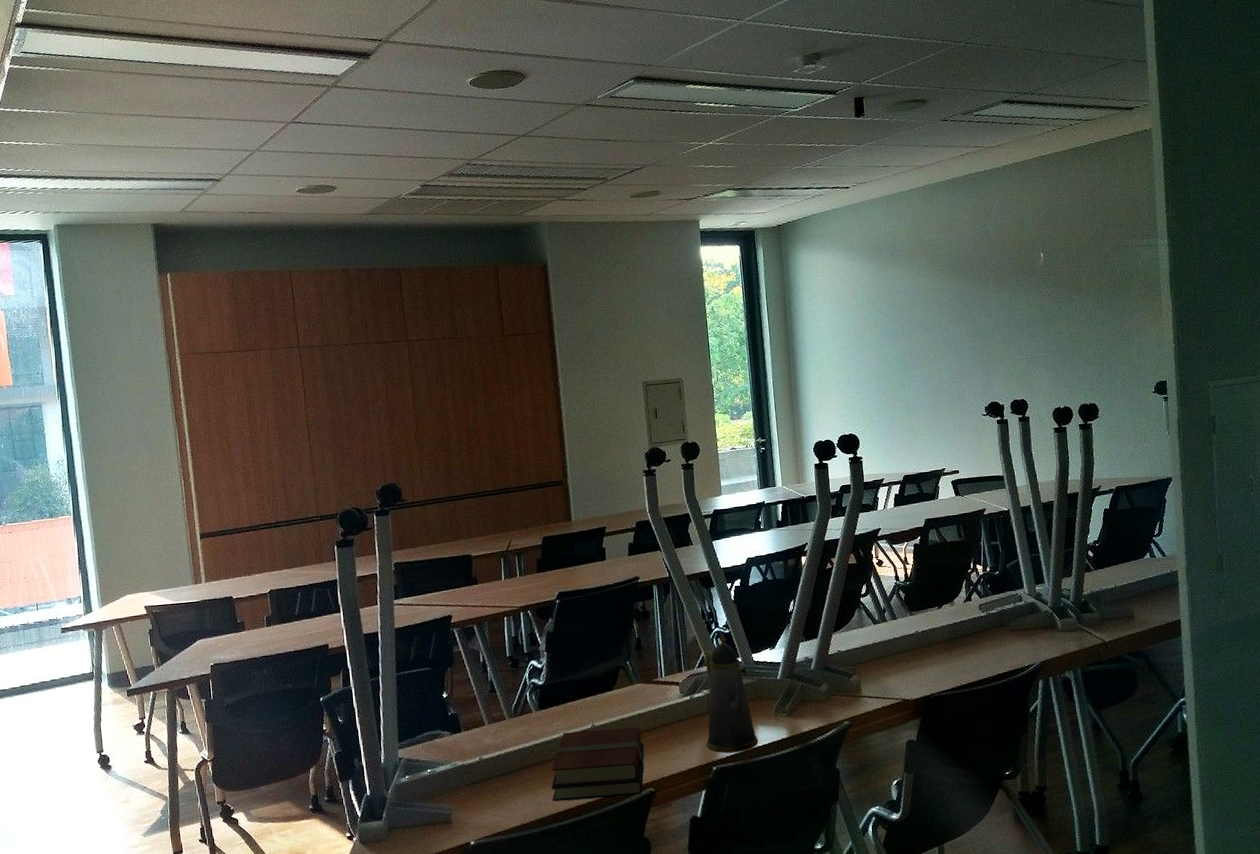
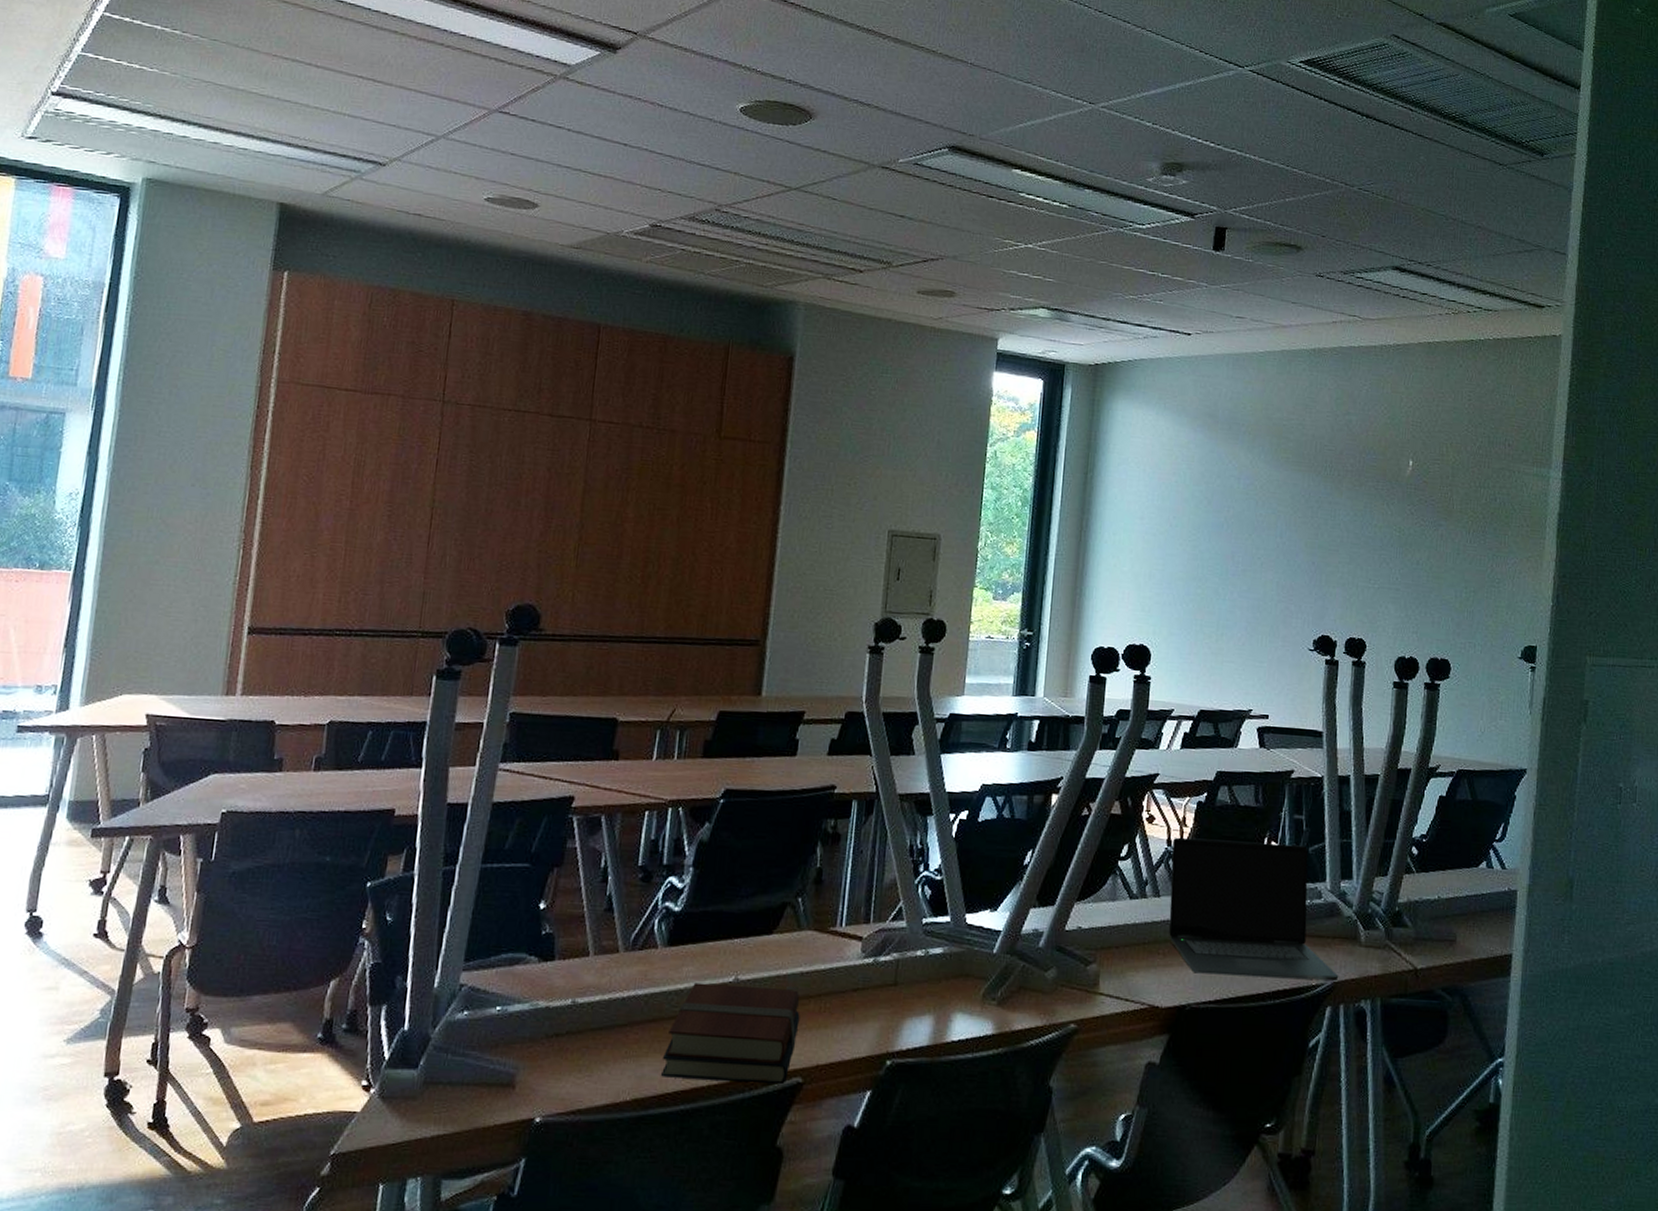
coffee pot: present [704,633,759,753] -> none [884,879,955,1044]
laptop: none [900,564,1045,671] -> present [1169,837,1339,980]

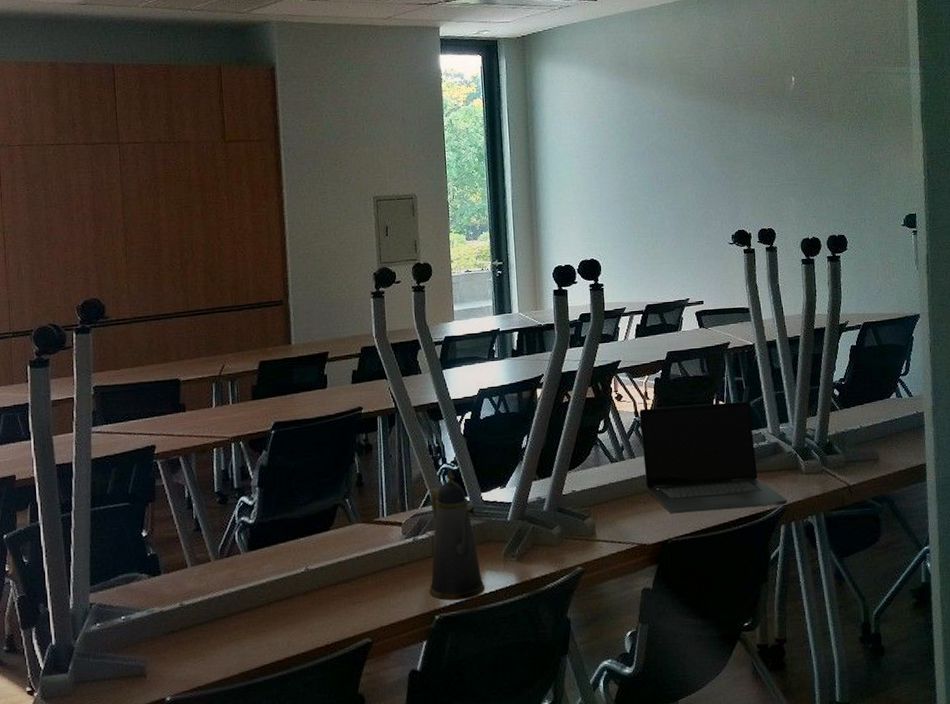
books: present [661,982,800,1085] -> none [257,571,362,653]
coffee pot: none [884,879,955,1044] -> present [429,469,485,600]

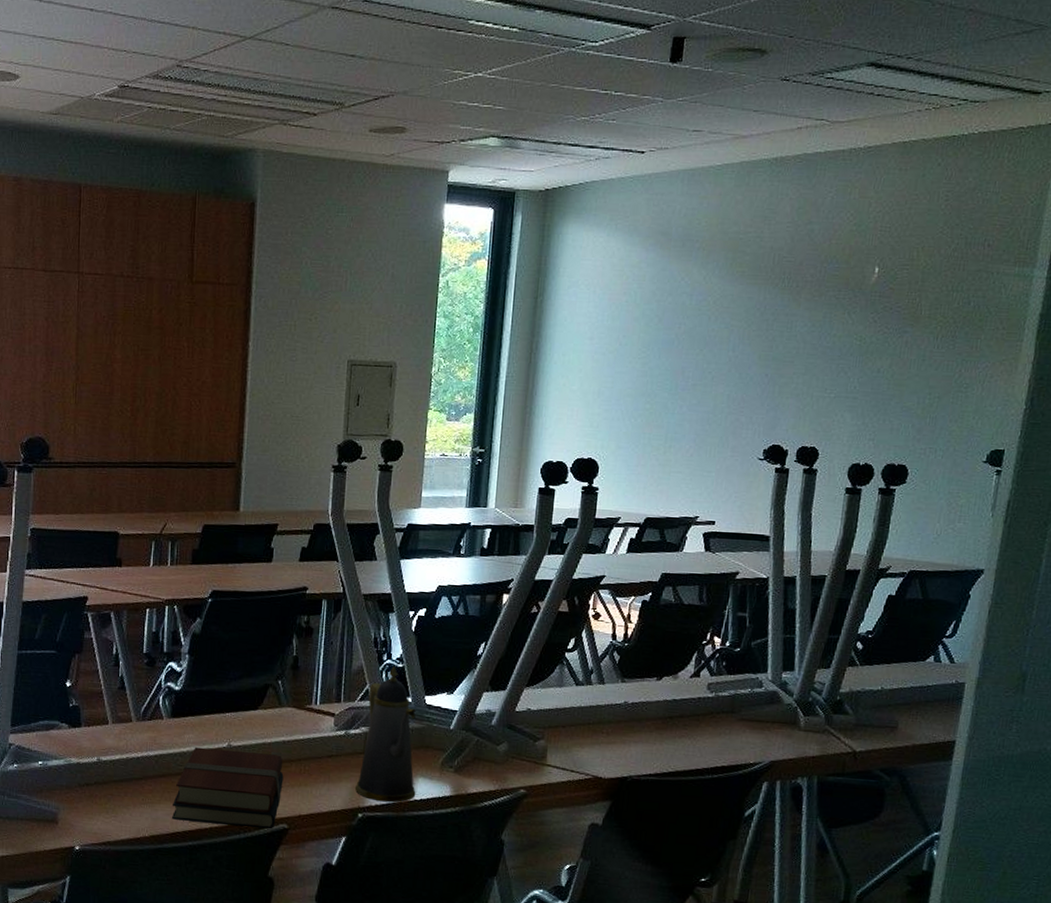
books: none [257,571,362,653] -> present [172,747,284,829]
laptop: present [639,401,788,514] -> none [612,632,777,760]

